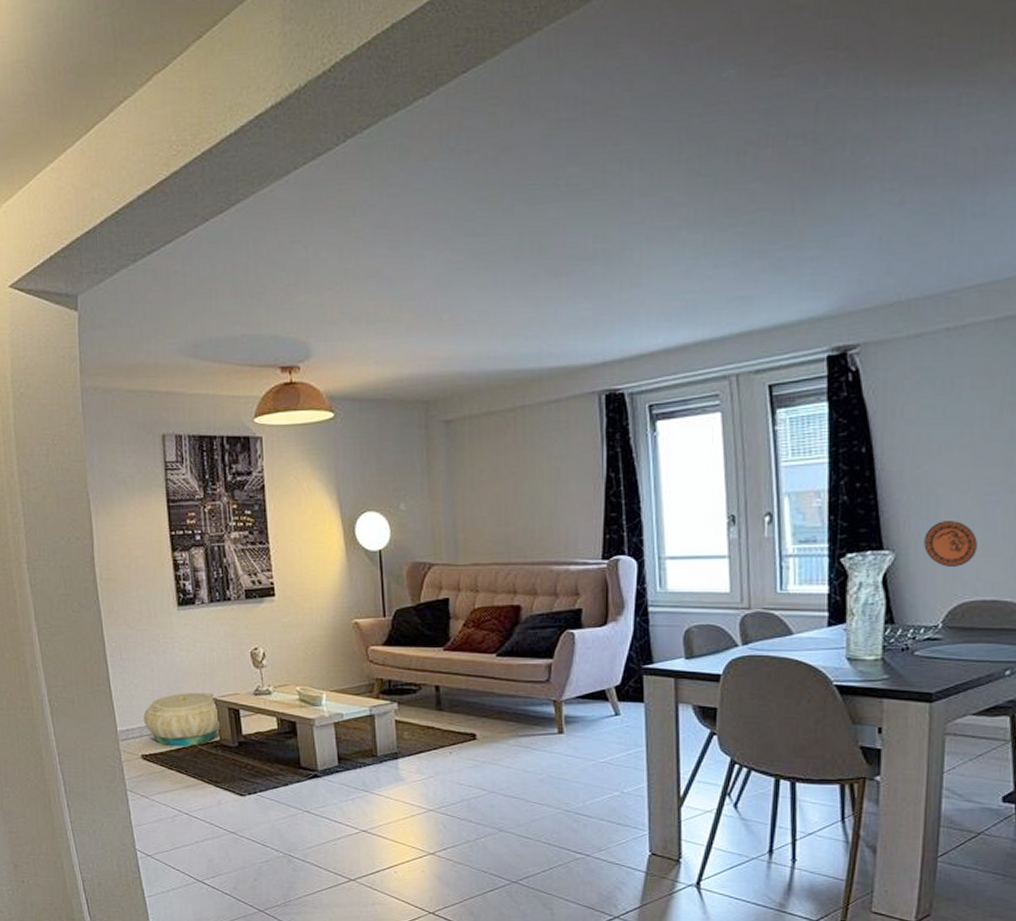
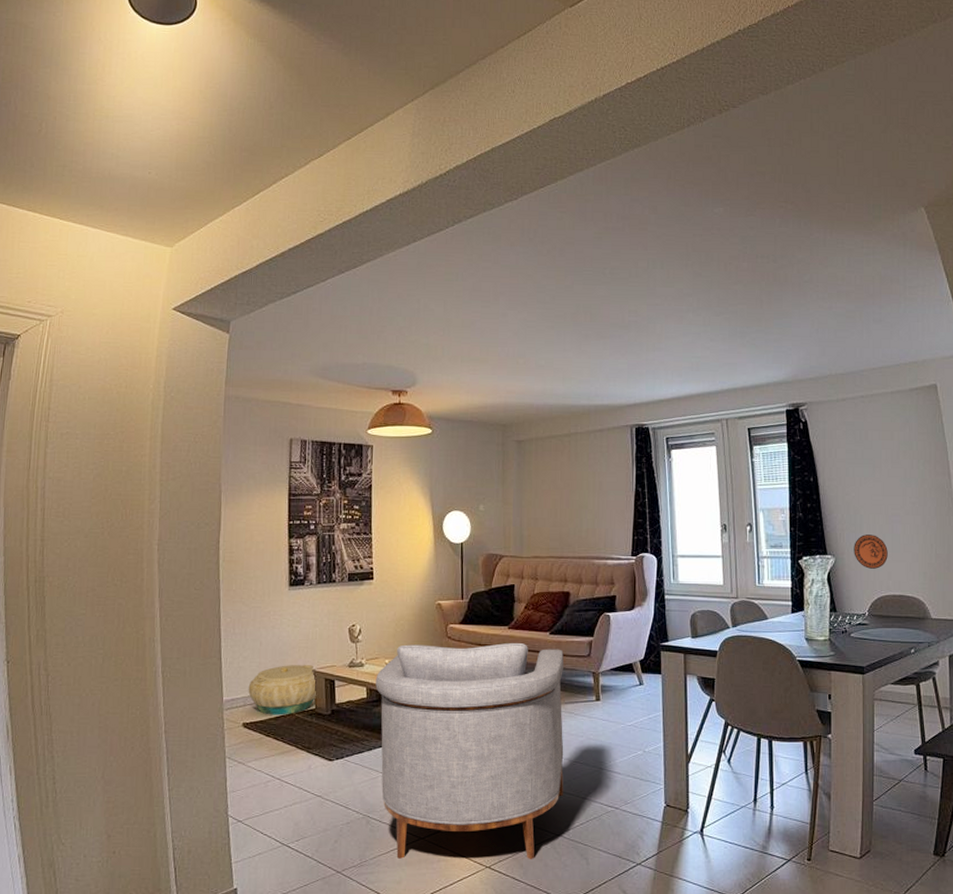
armchair: none [286,666,521,908] -> present [375,642,564,860]

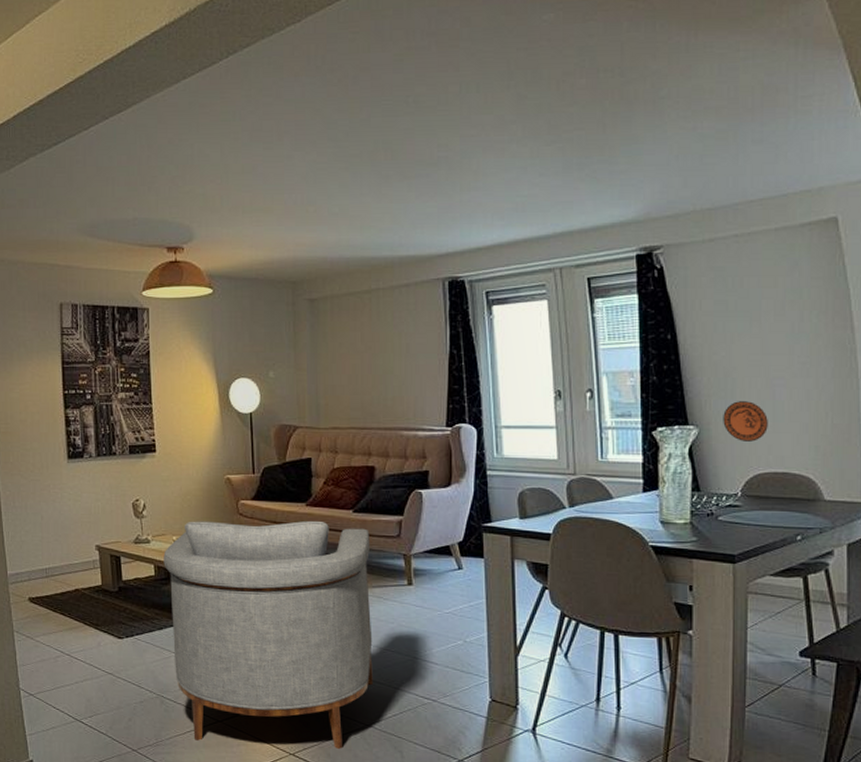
basket: present [248,664,318,715] -> none [32,539,104,591]

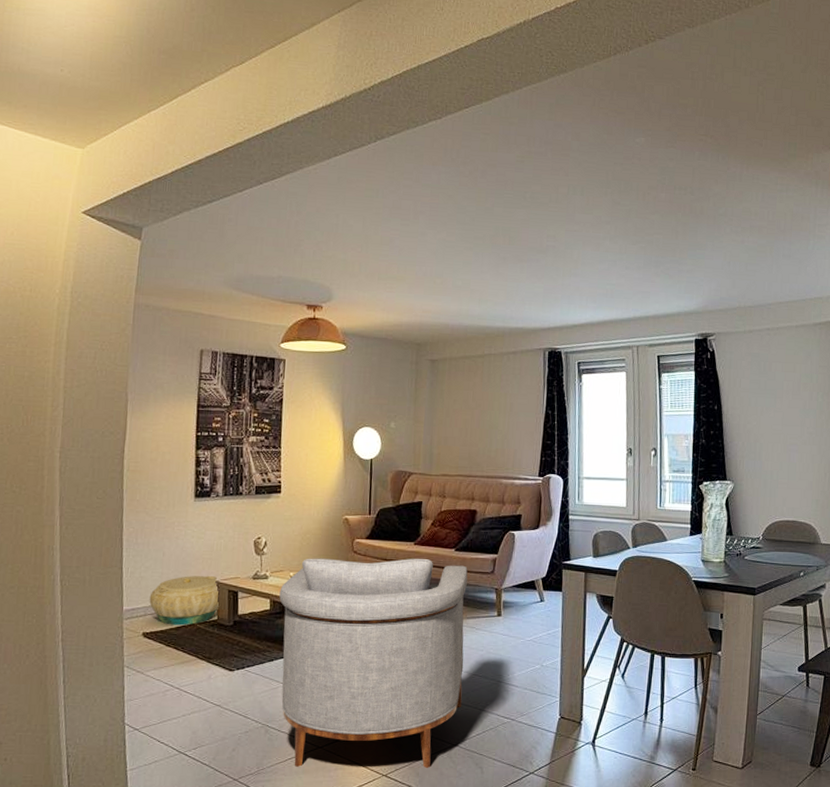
basket: none [32,539,104,591] -> present [149,575,221,626]
decorative plate: present [723,401,768,442] -> none [752,462,784,495]

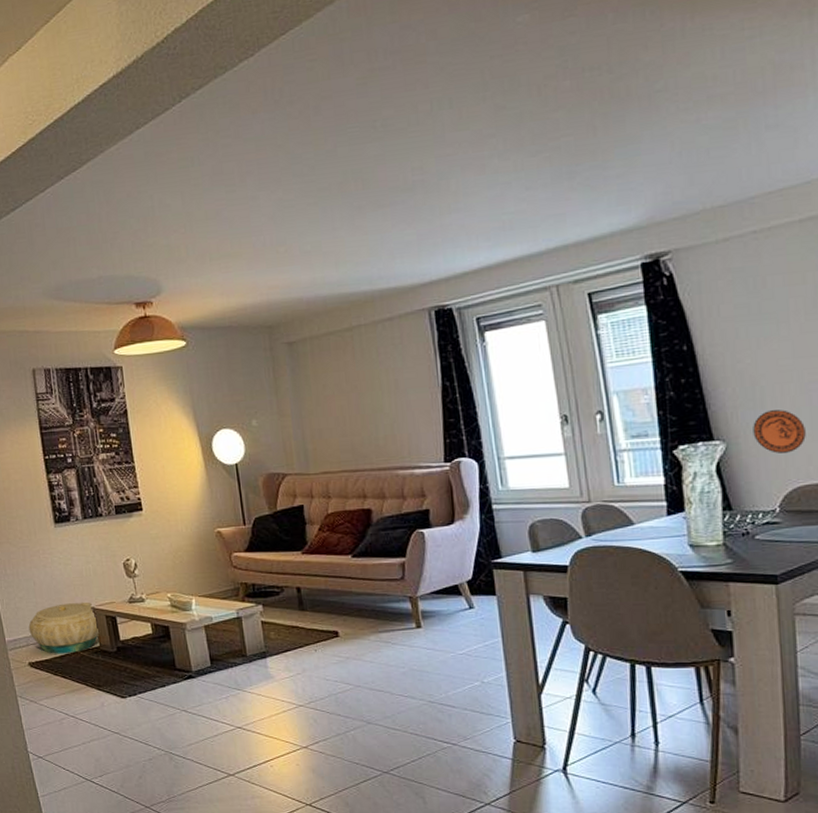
armchair: present [279,558,468,769] -> none [159,568,389,798]
decorative plate: none [752,462,784,495] -> present [753,410,806,454]

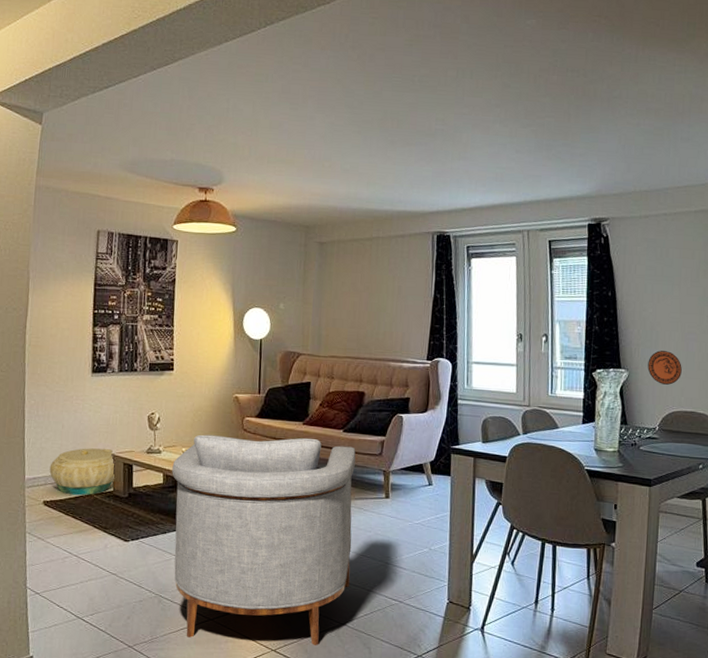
armchair: none [159,568,389,798] -> present [172,434,356,646]

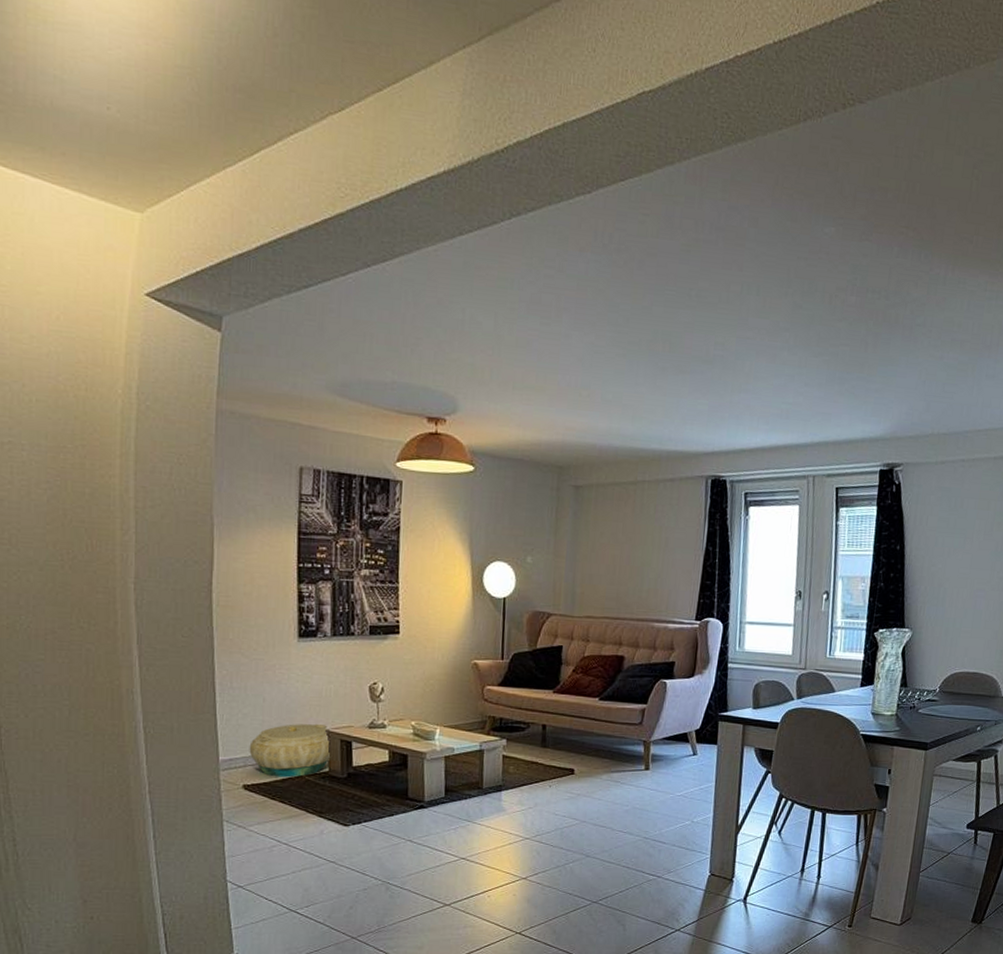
armchair: present [172,434,356,646] -> none [399,706,613,927]
decorative plate: present [647,350,682,385] -> none [932,609,968,645]

